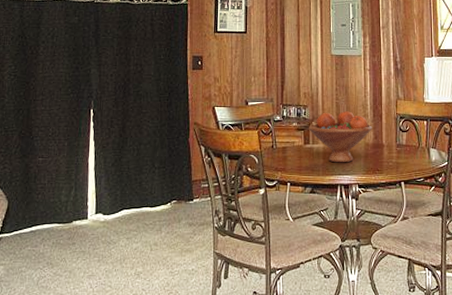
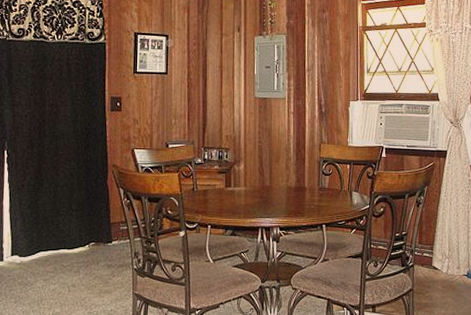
fruit bowl: present [308,111,372,163] -> none [230,154,295,206]

